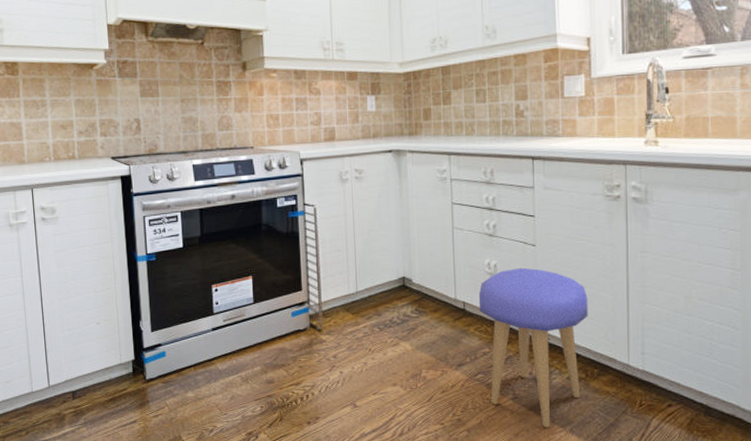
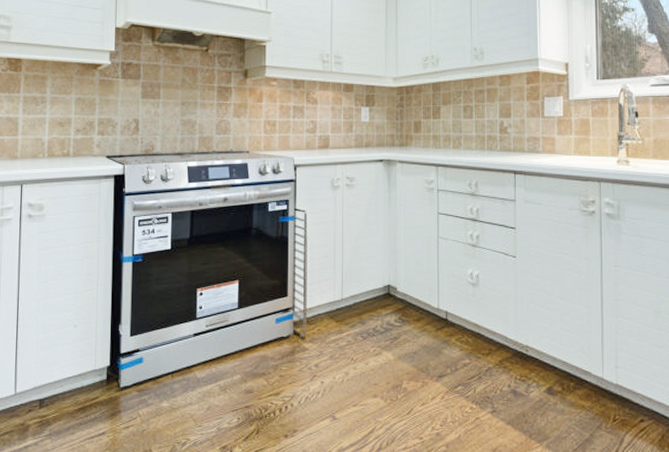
stool: present [478,267,588,427] -> none [460,278,565,443]

